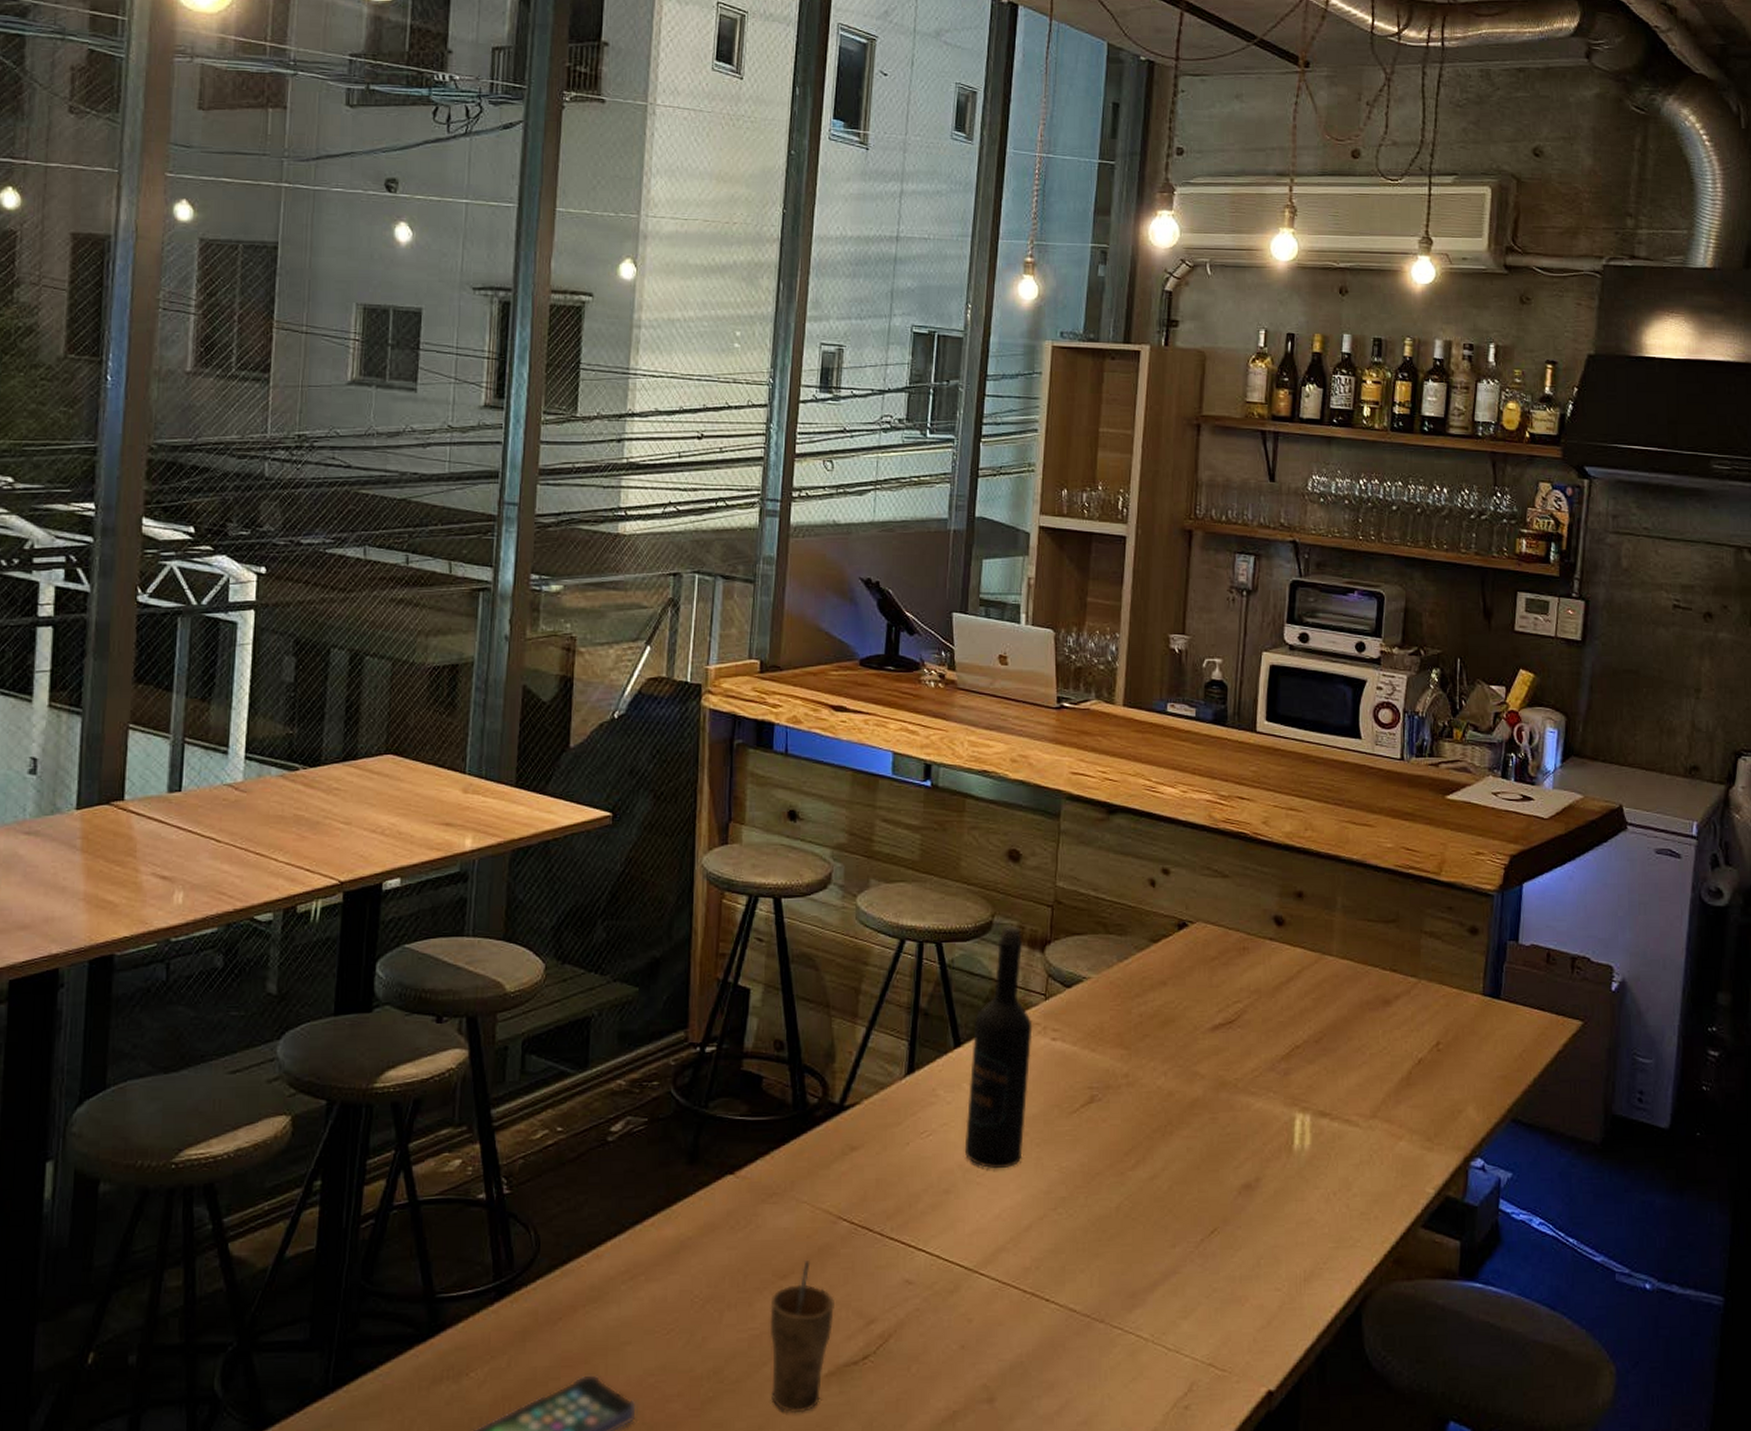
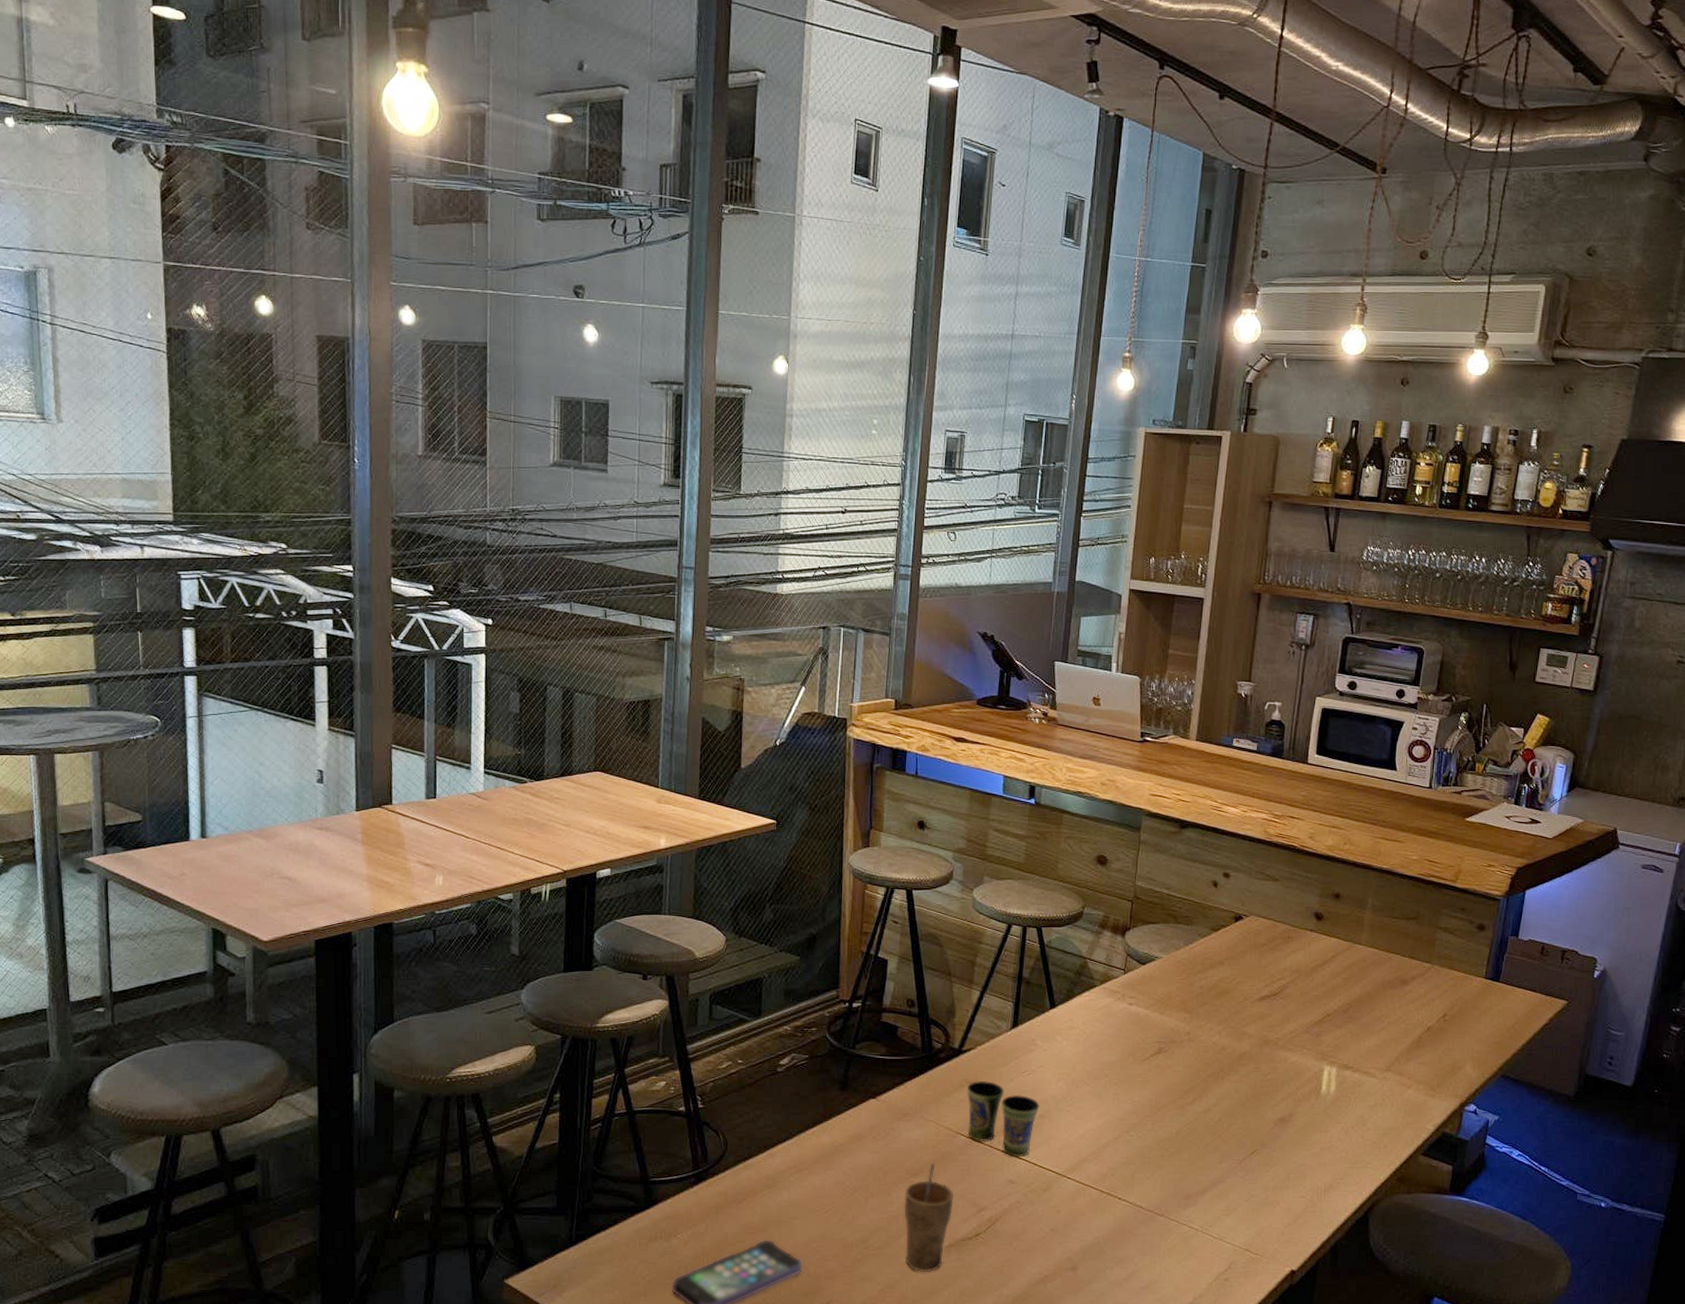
cup: none [850,1146,944,1249] -> present [967,1081,1041,1158]
wine bottle: present [964,926,1033,1169] -> none [1057,916,1114,1101]

